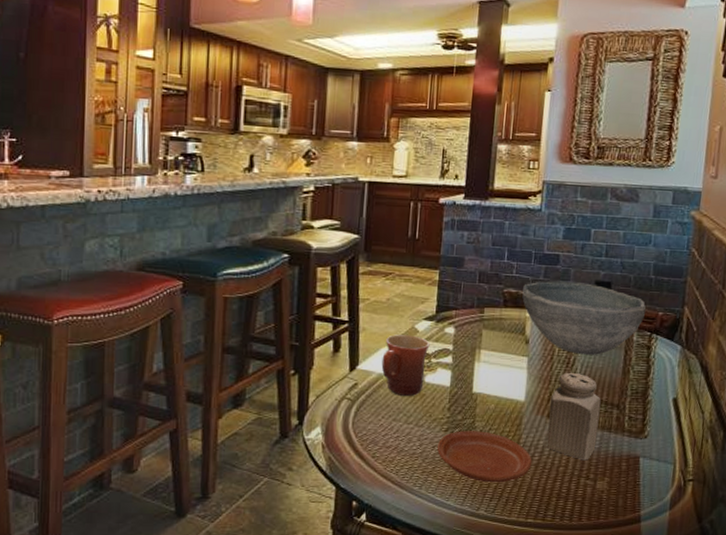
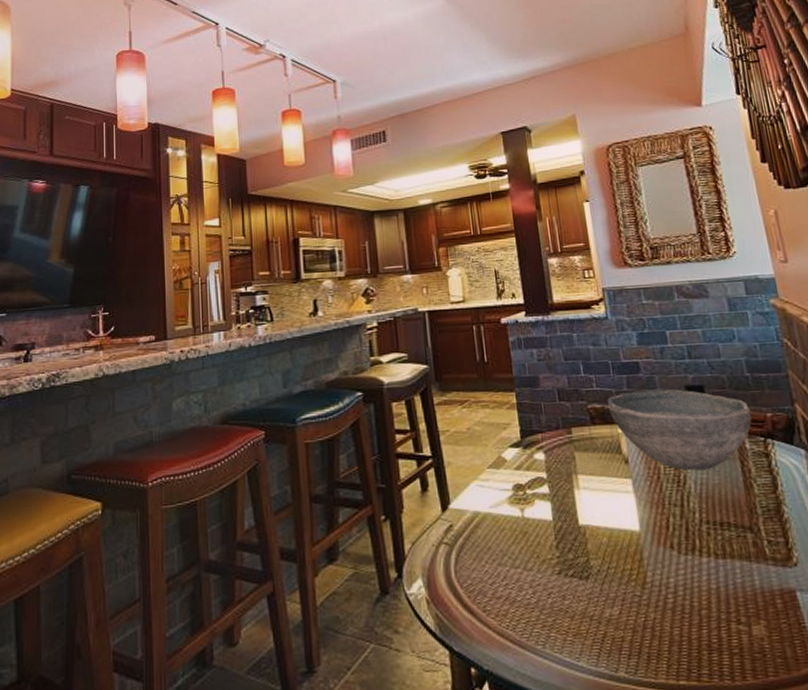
mug: present [381,334,430,397] -> none [473,465,524,536]
plate: present [436,431,532,483] -> none [552,571,668,636]
salt shaker: present [546,372,601,461] -> none [669,492,739,600]

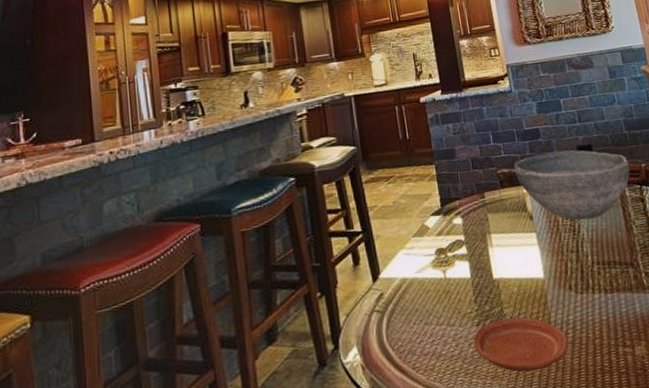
plate: none [552,571,668,636] -> present [473,317,569,373]

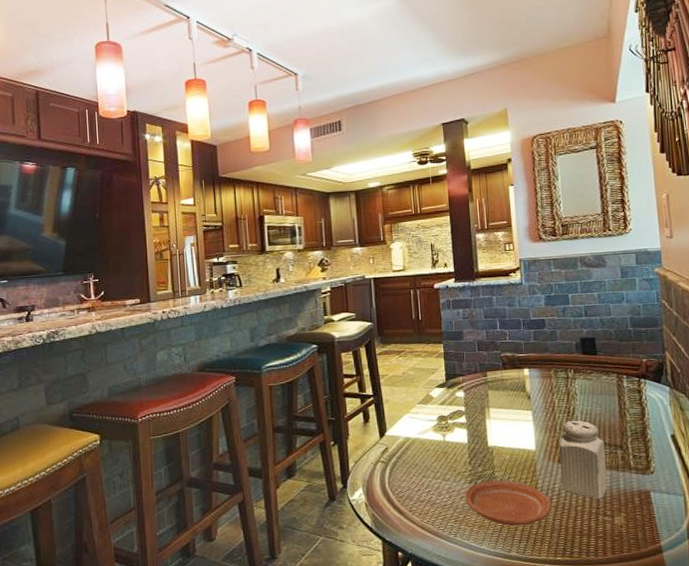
bowl: present [514,150,630,220] -> none [517,341,631,404]
salt shaker: none [567,238,624,328] -> present [558,420,608,499]

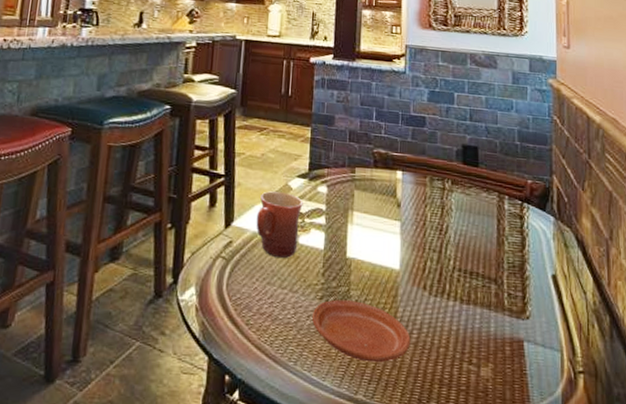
mug: none [406,401,445,456] -> present [256,191,303,259]
salt shaker: present [558,420,608,499] -> none [424,240,478,342]

